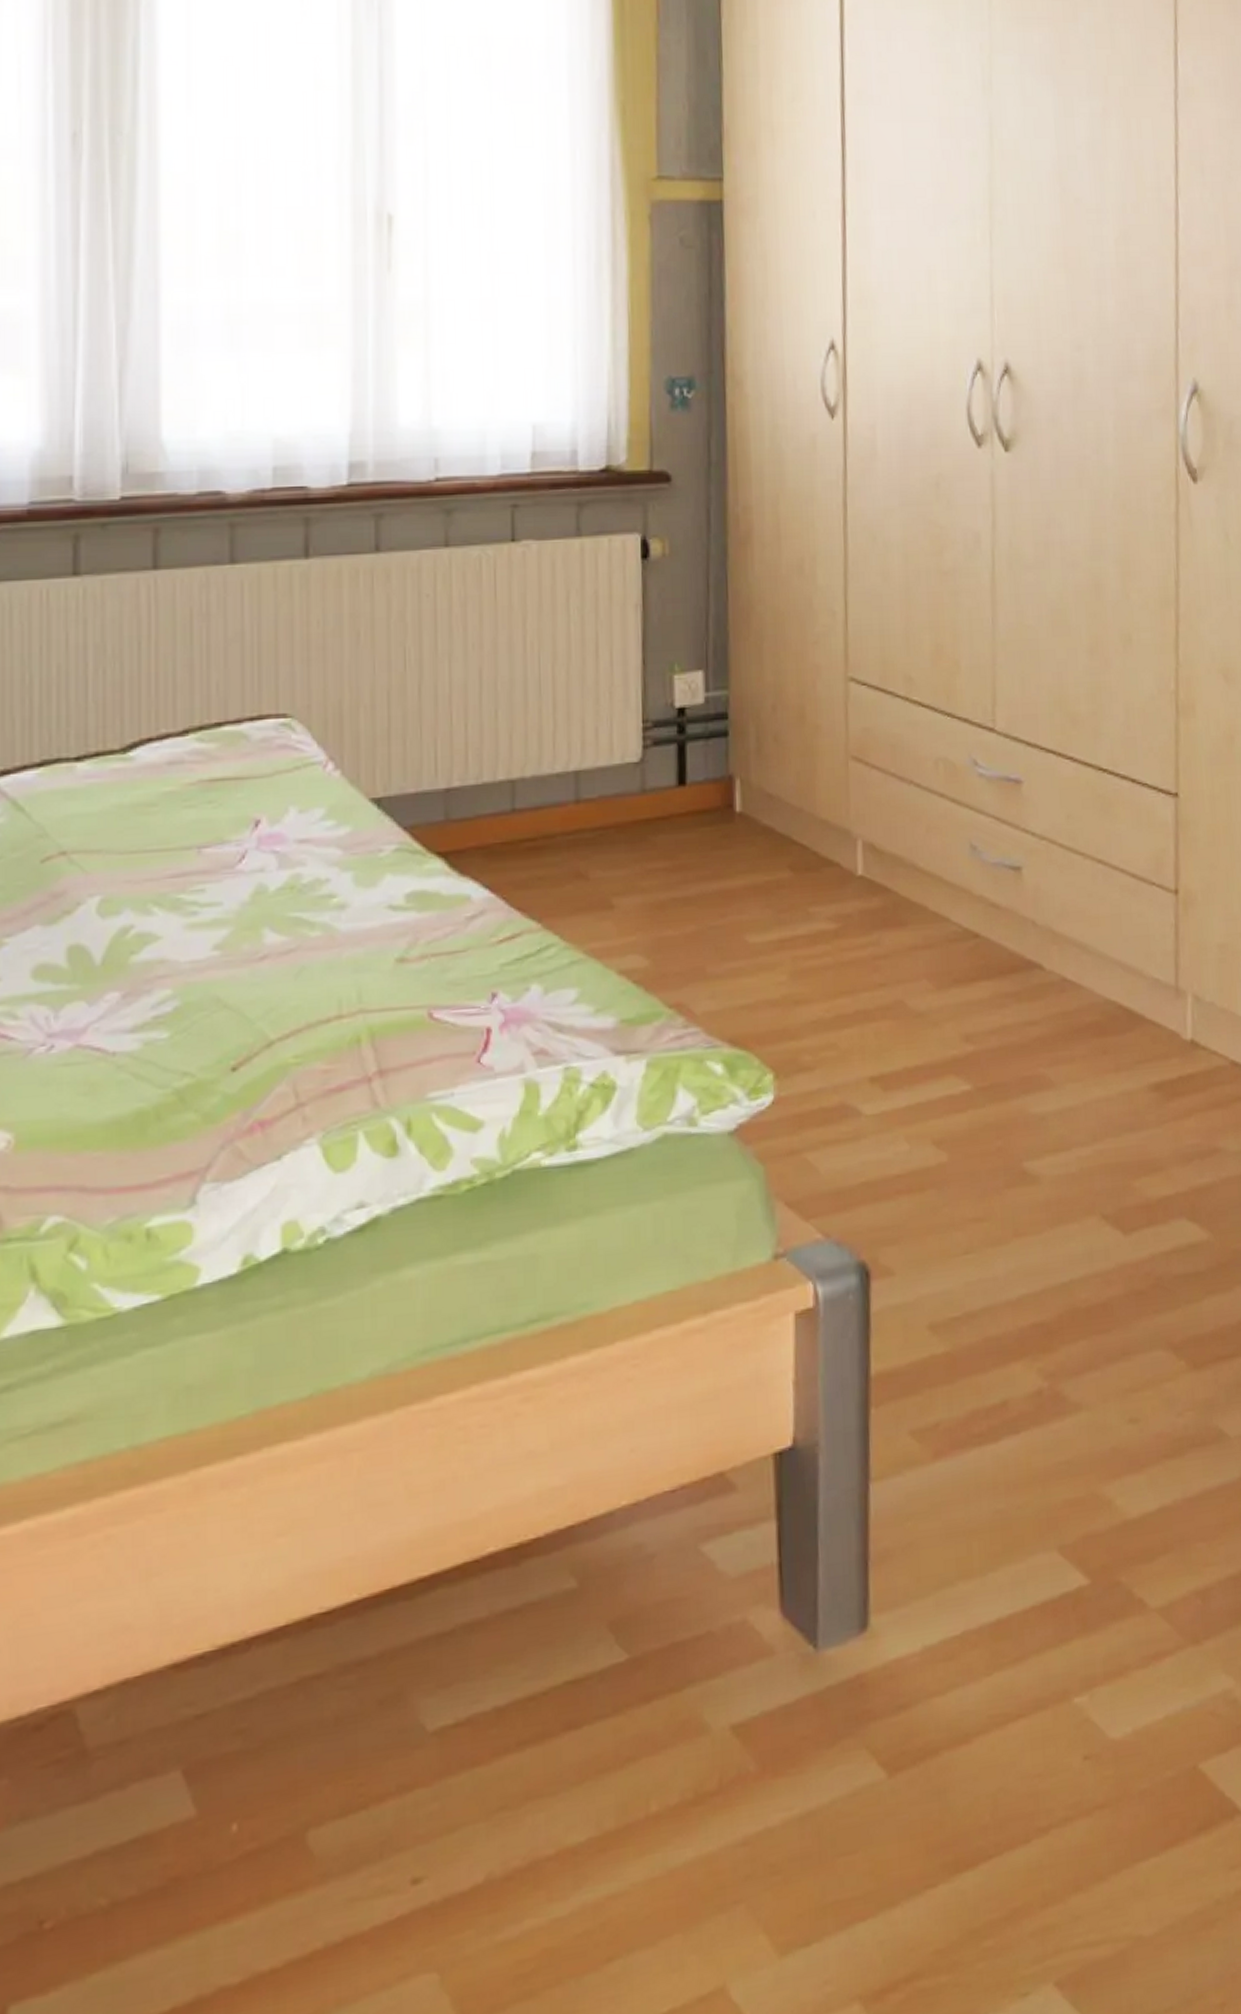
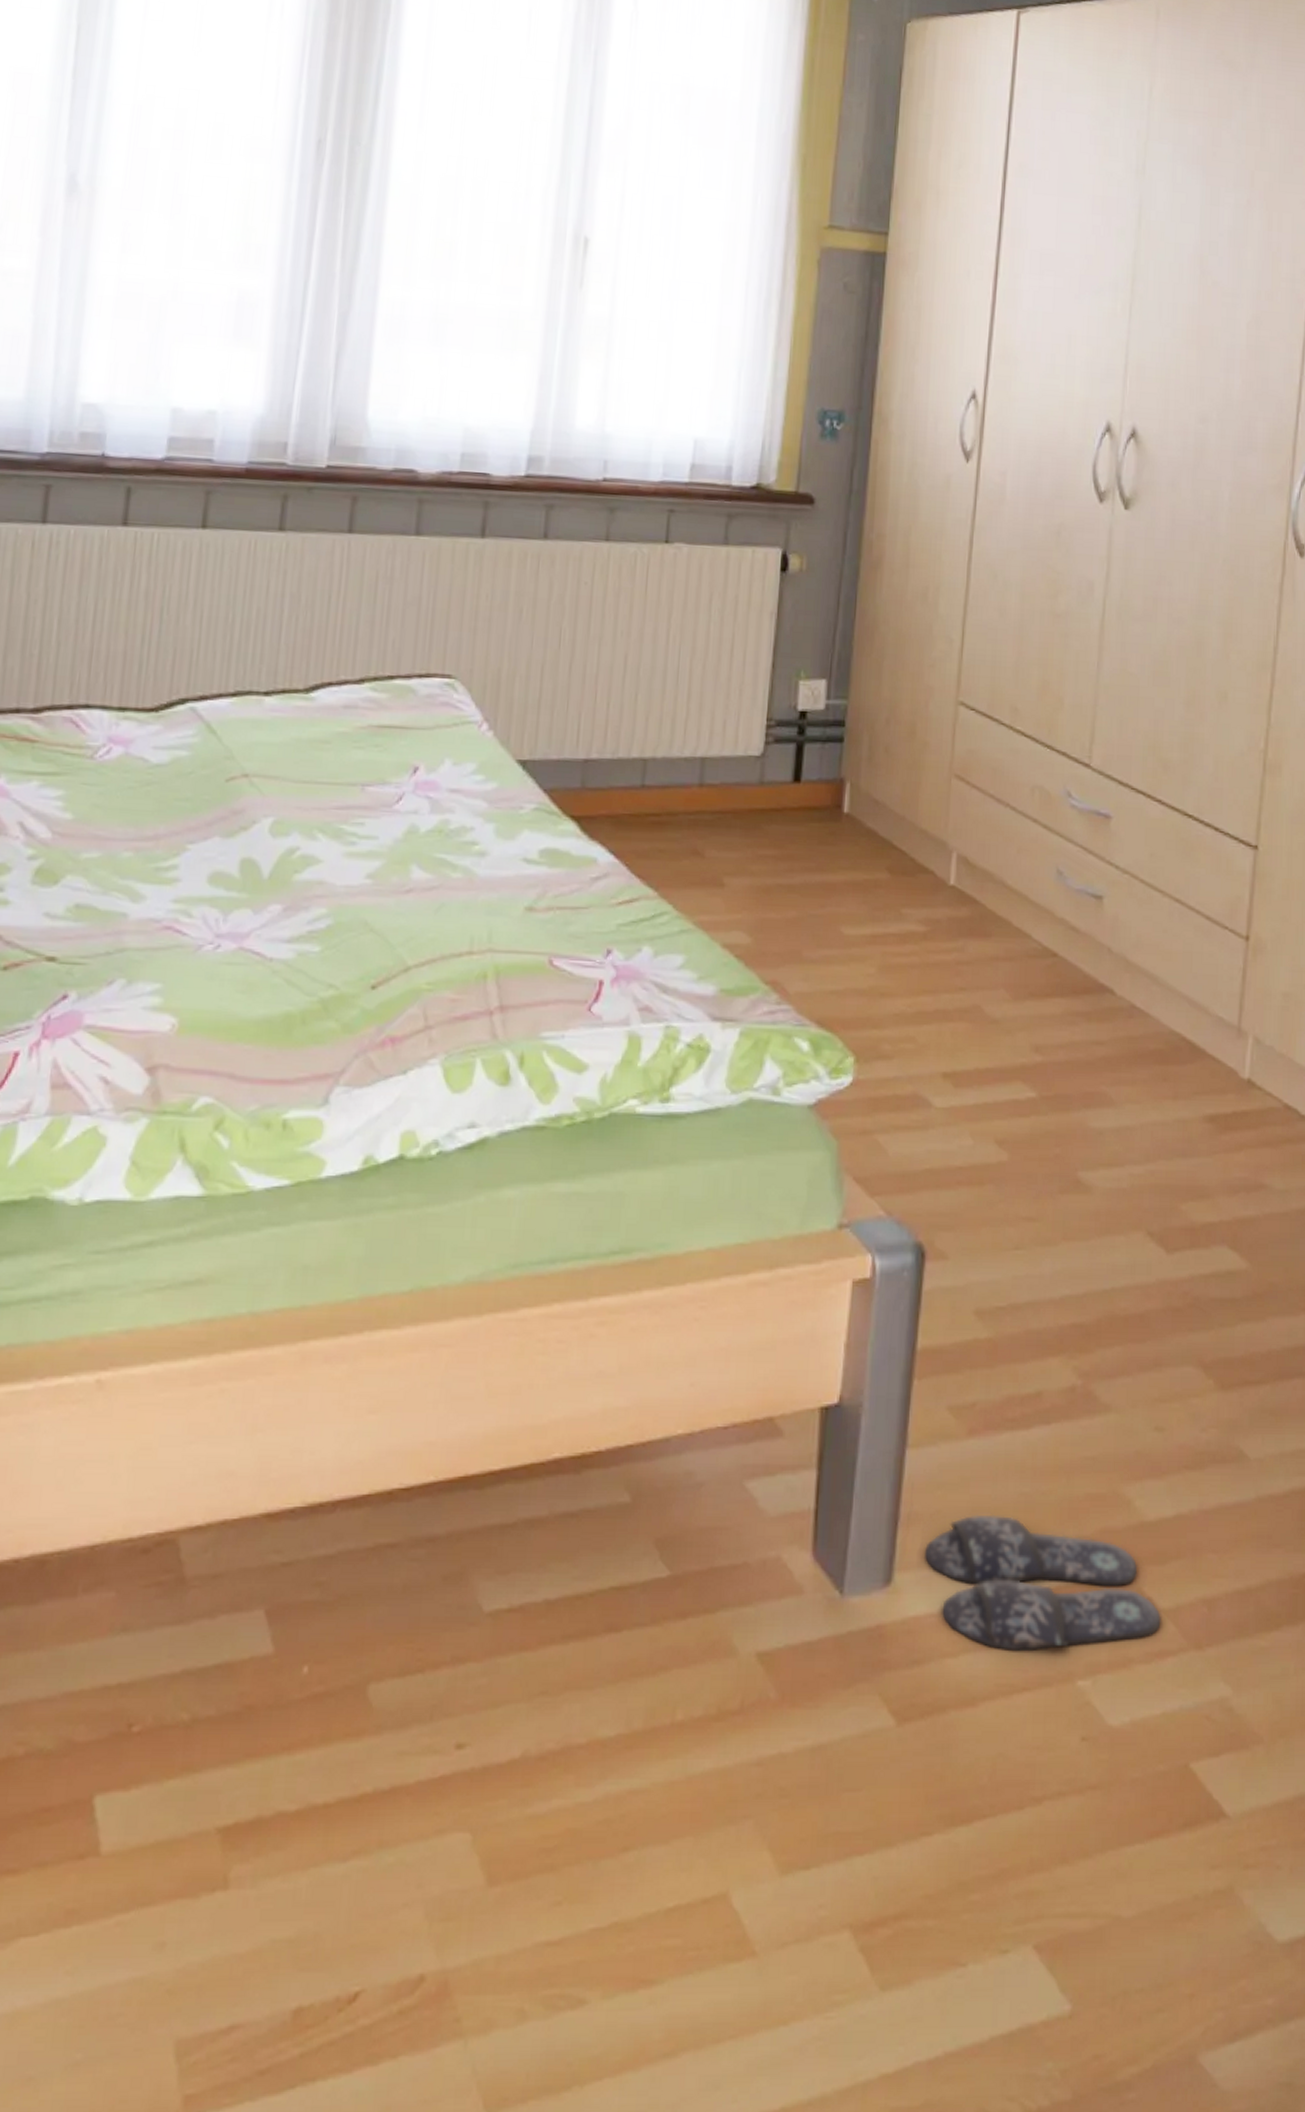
slippers: none [899,1536,1155,1680] -> present [923,1514,1161,1652]

